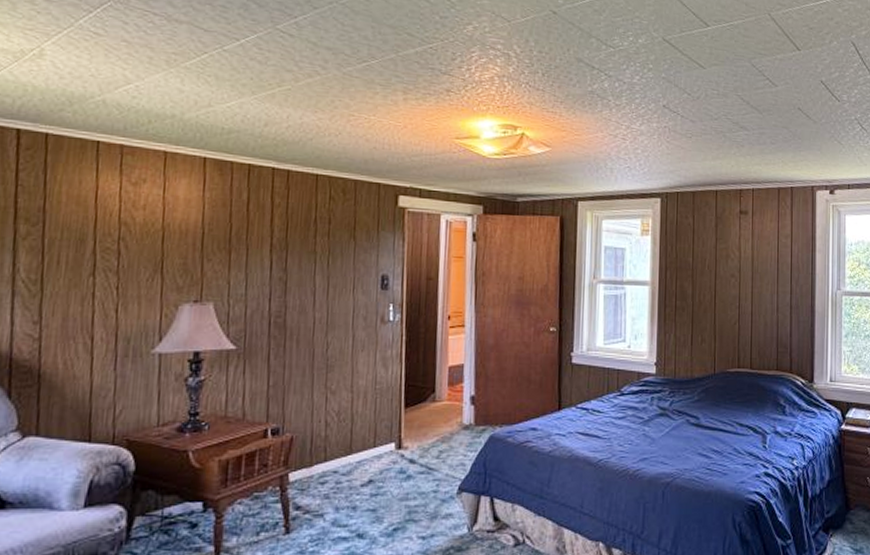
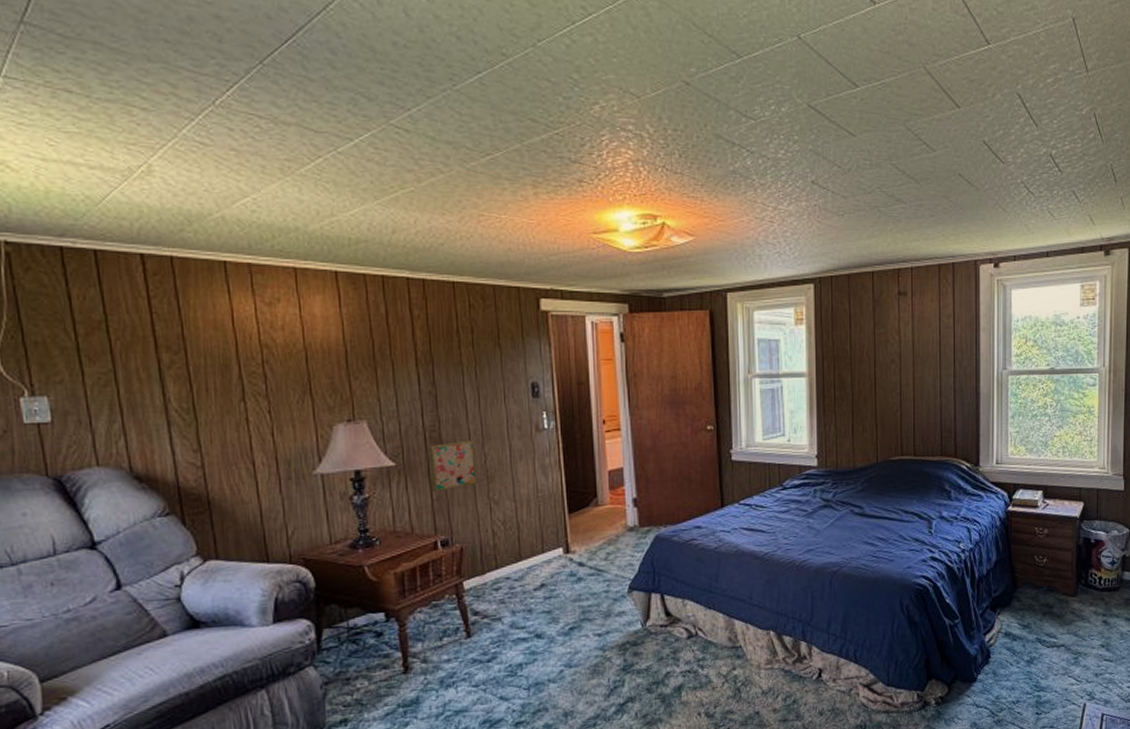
wall art: none [269,327,319,379] -> present [427,439,477,493]

